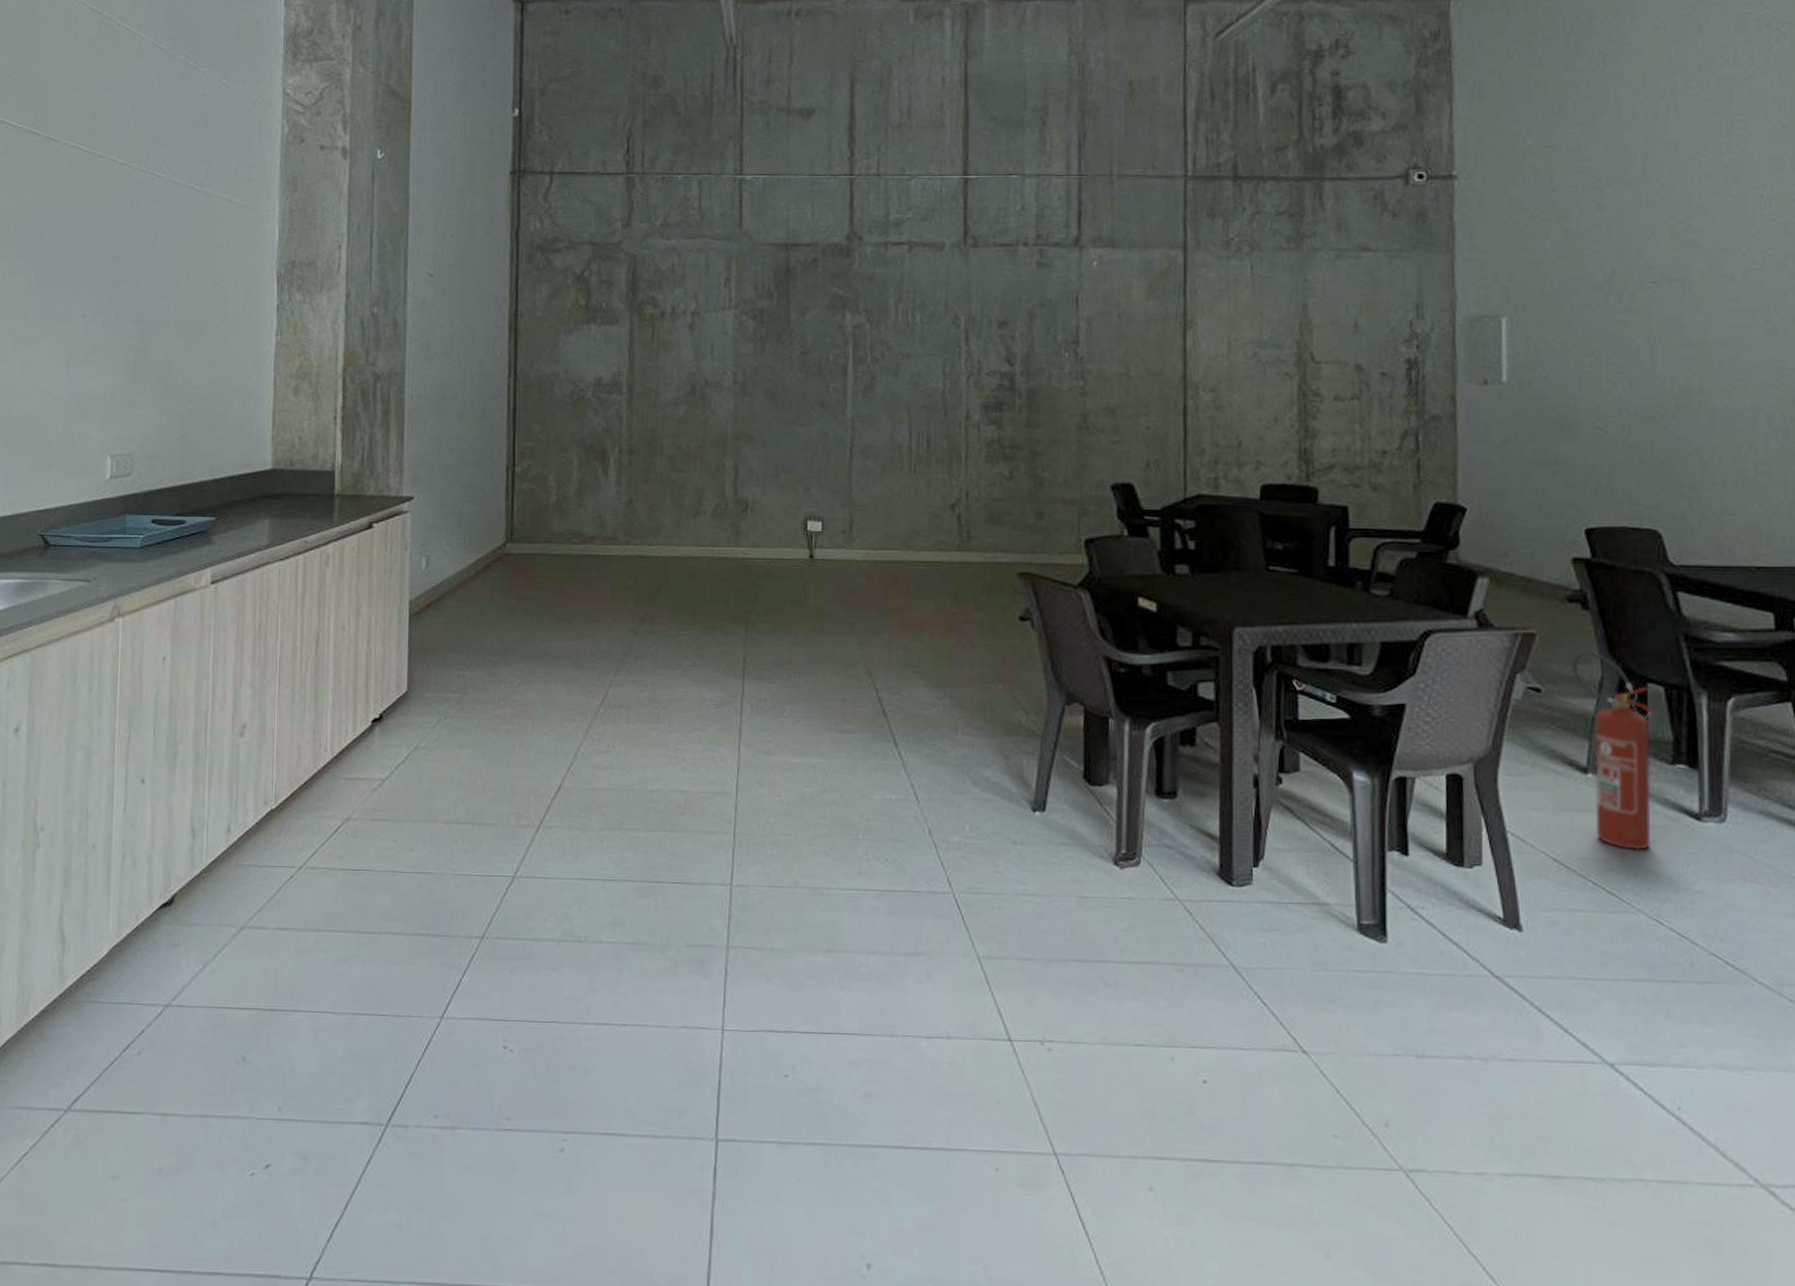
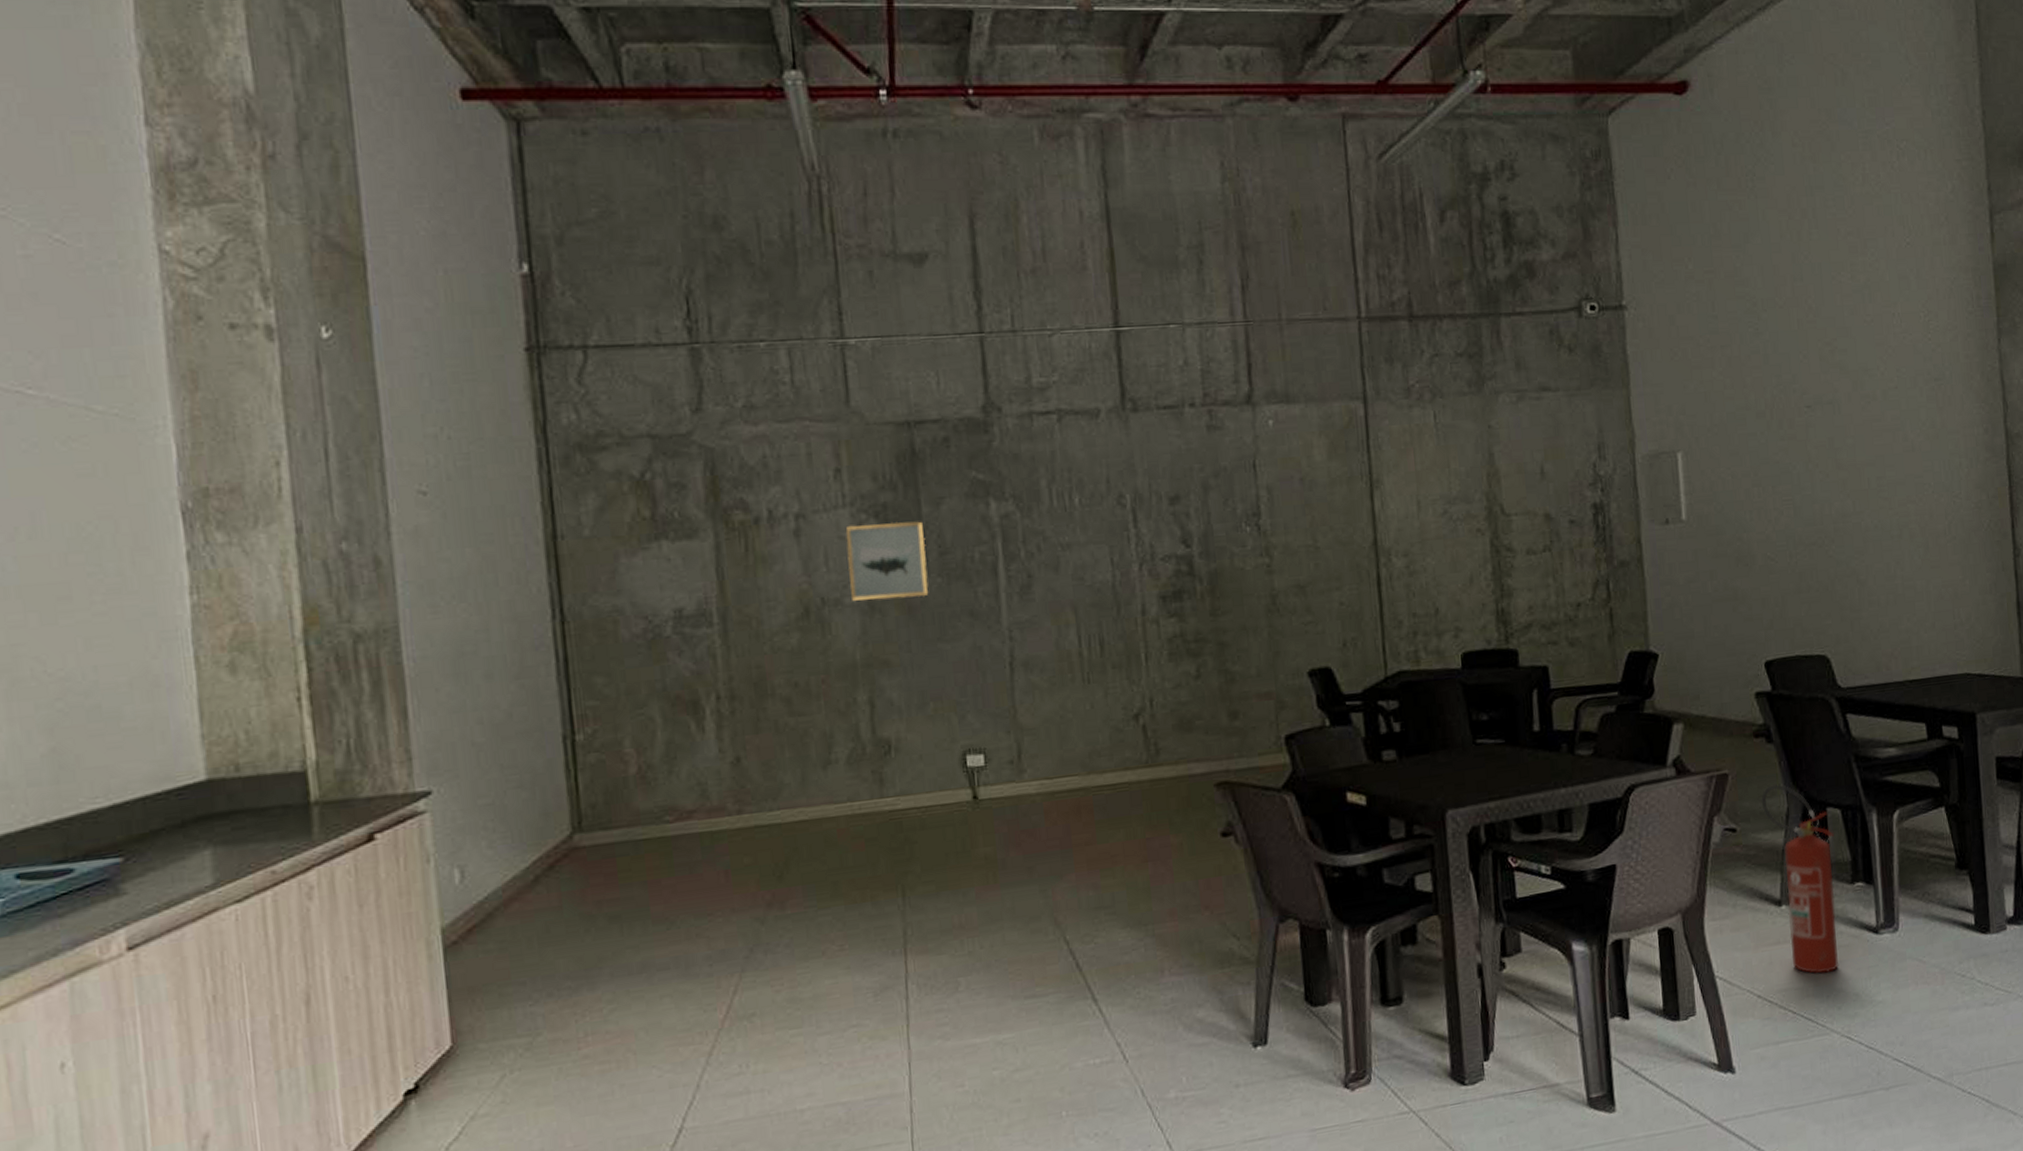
wall art: none [729,324,791,386] -> present [845,521,929,601]

